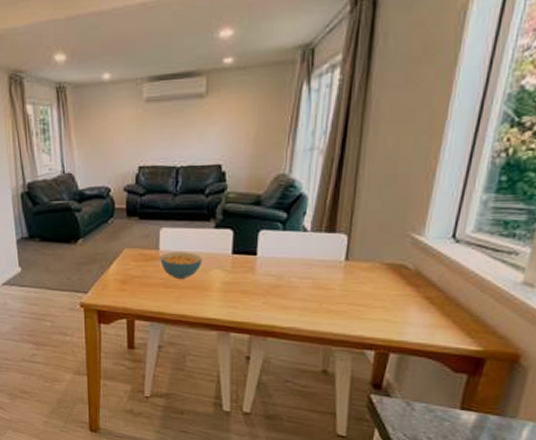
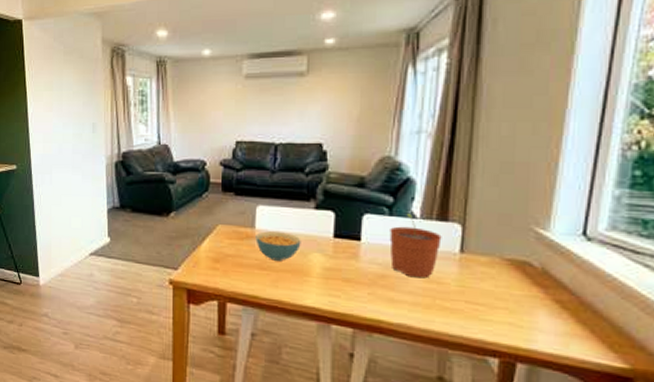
plant pot: none [283,227,330,286] -> present [389,213,442,279]

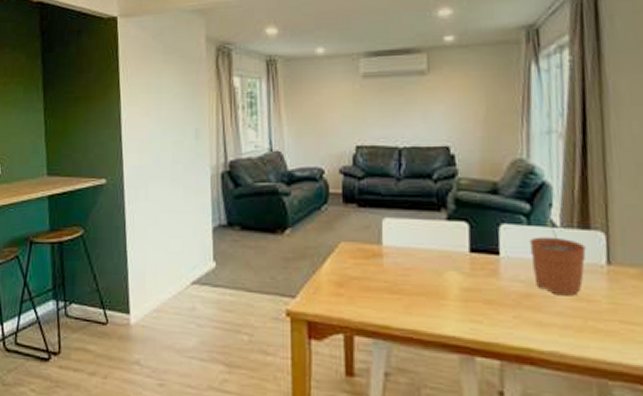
cereal bowl: present [255,231,301,261] -> none [383,248,435,282]

